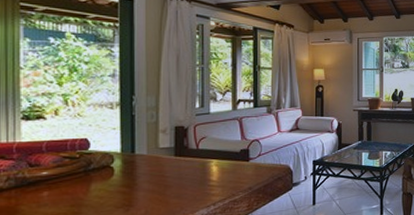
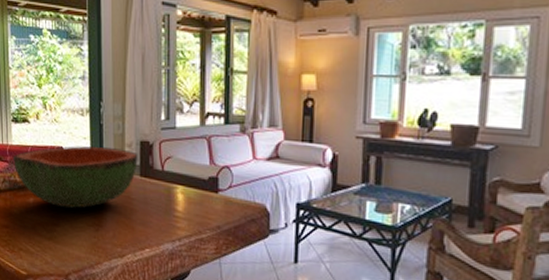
bowl: none [22,134,172,195] -> present [13,145,138,208]

